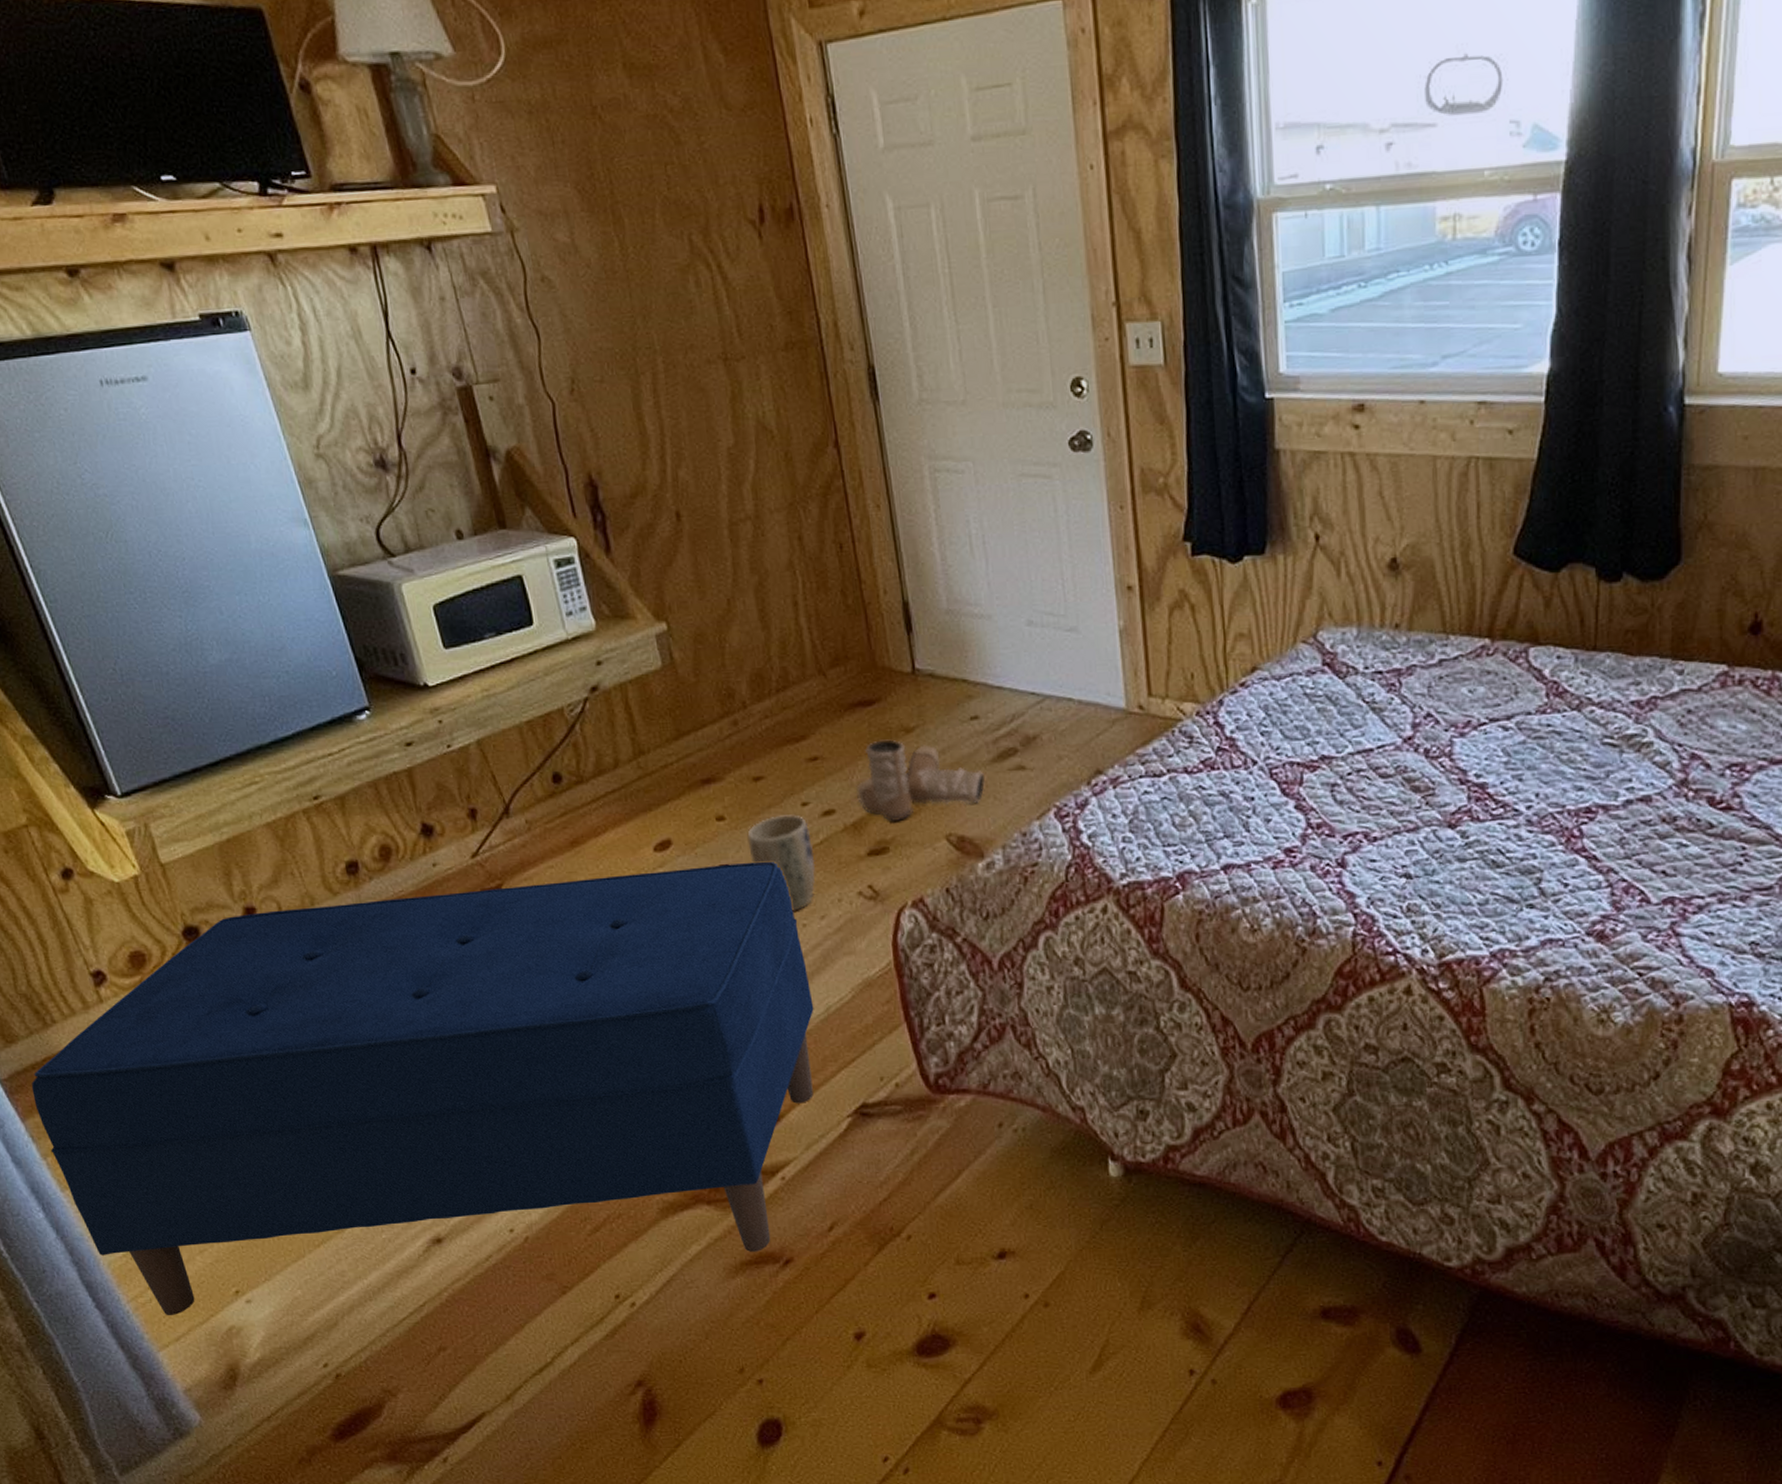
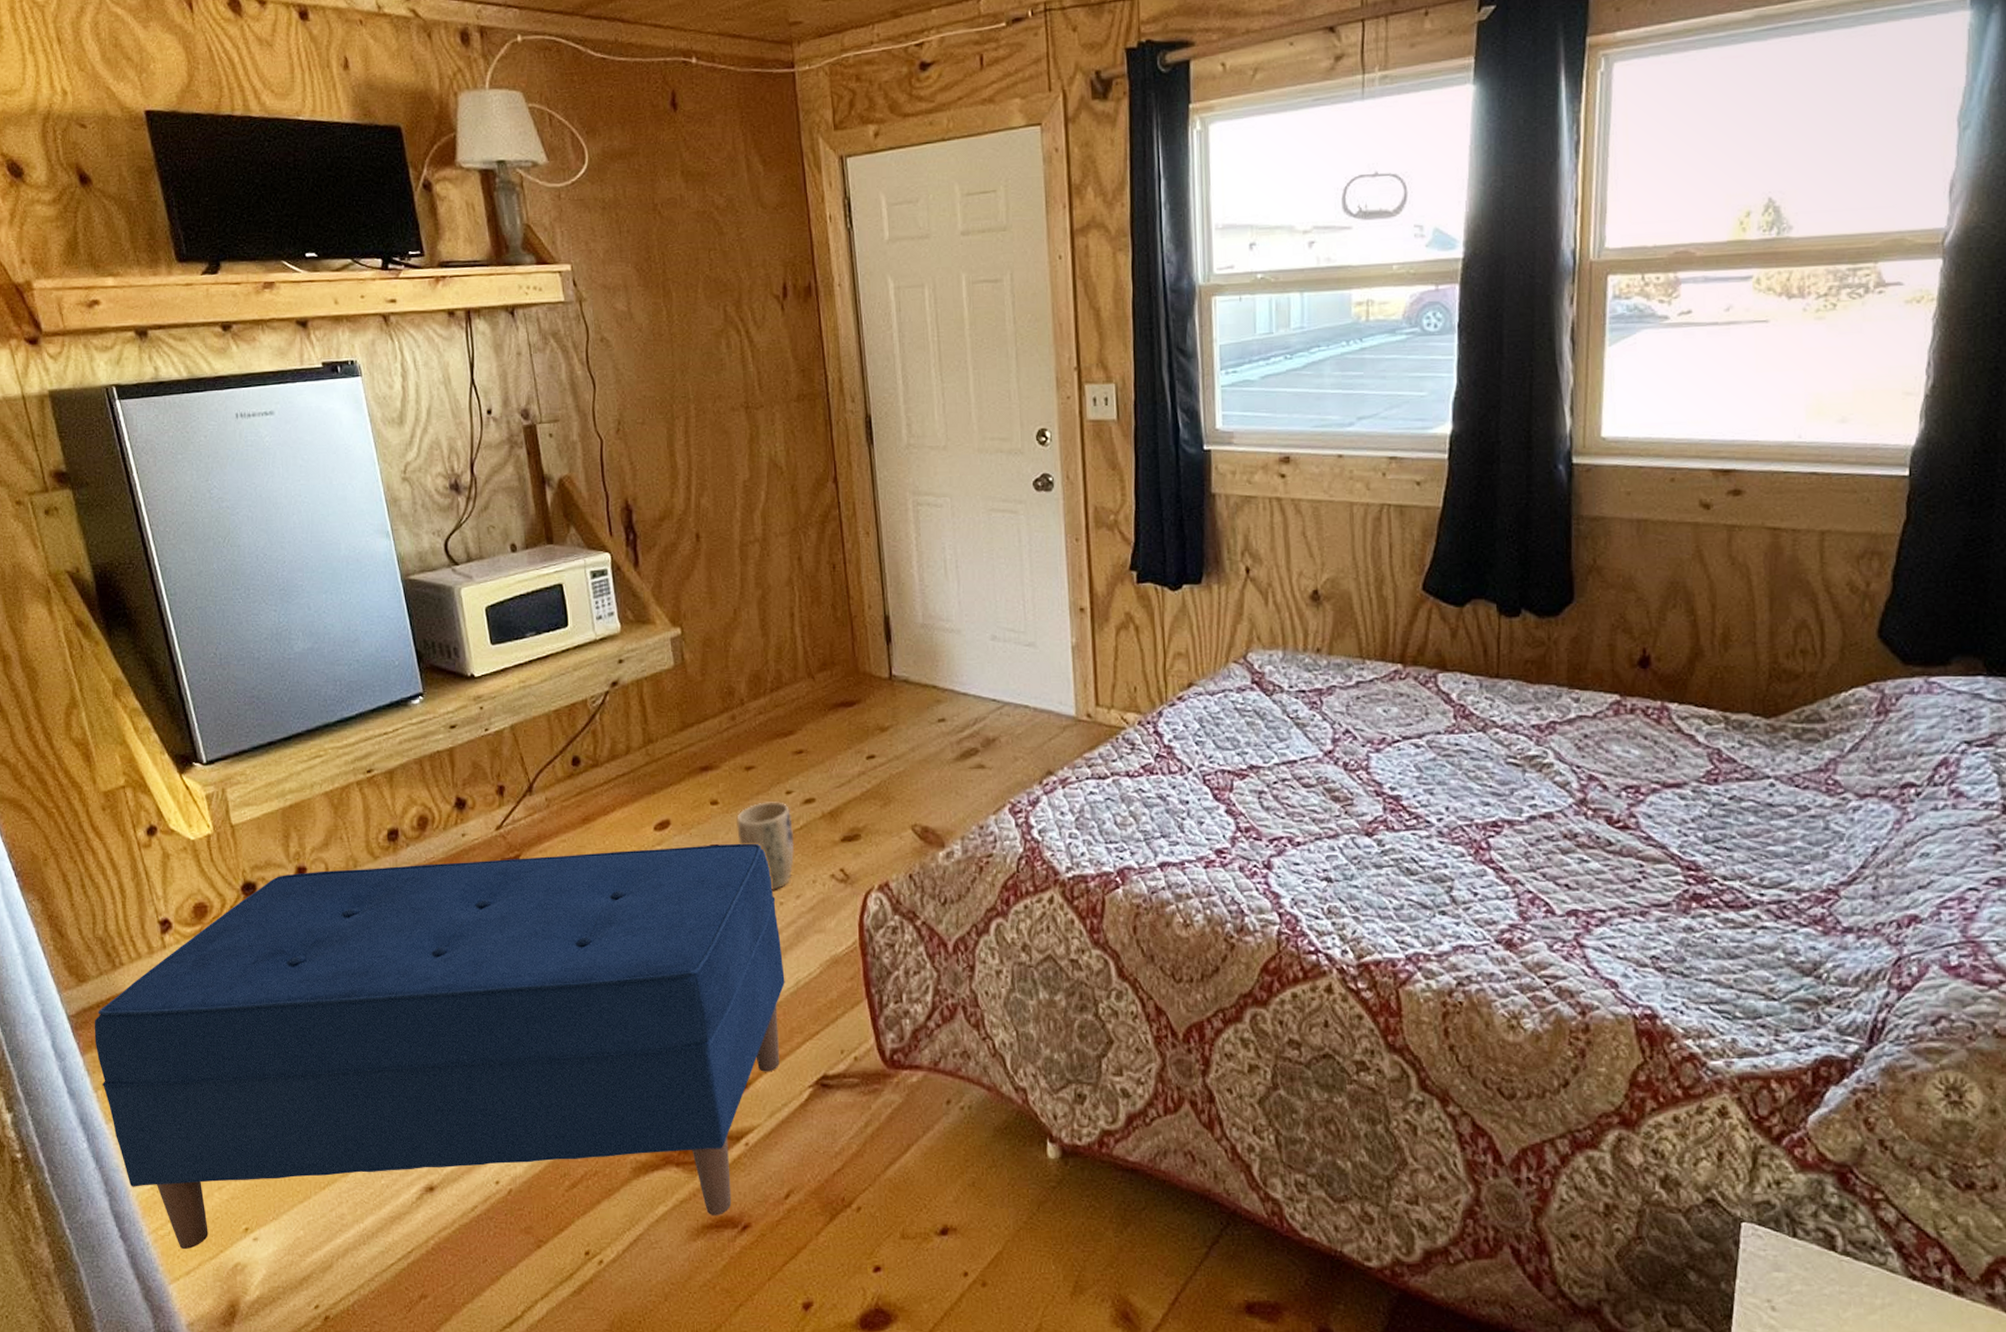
boots: present [856,739,986,821] -> none [835,737,949,811]

